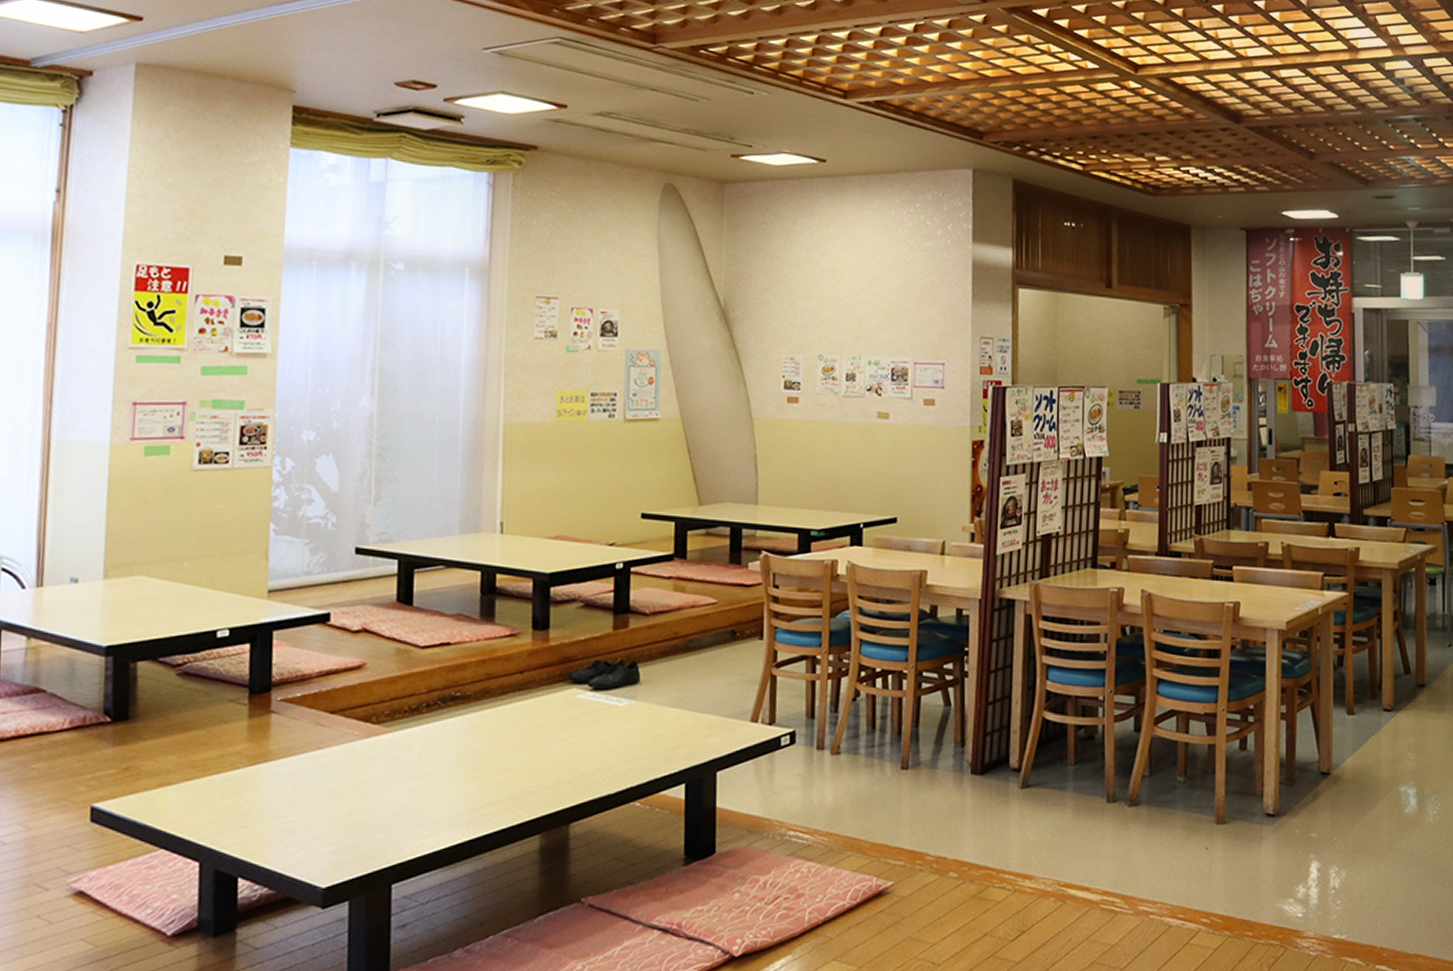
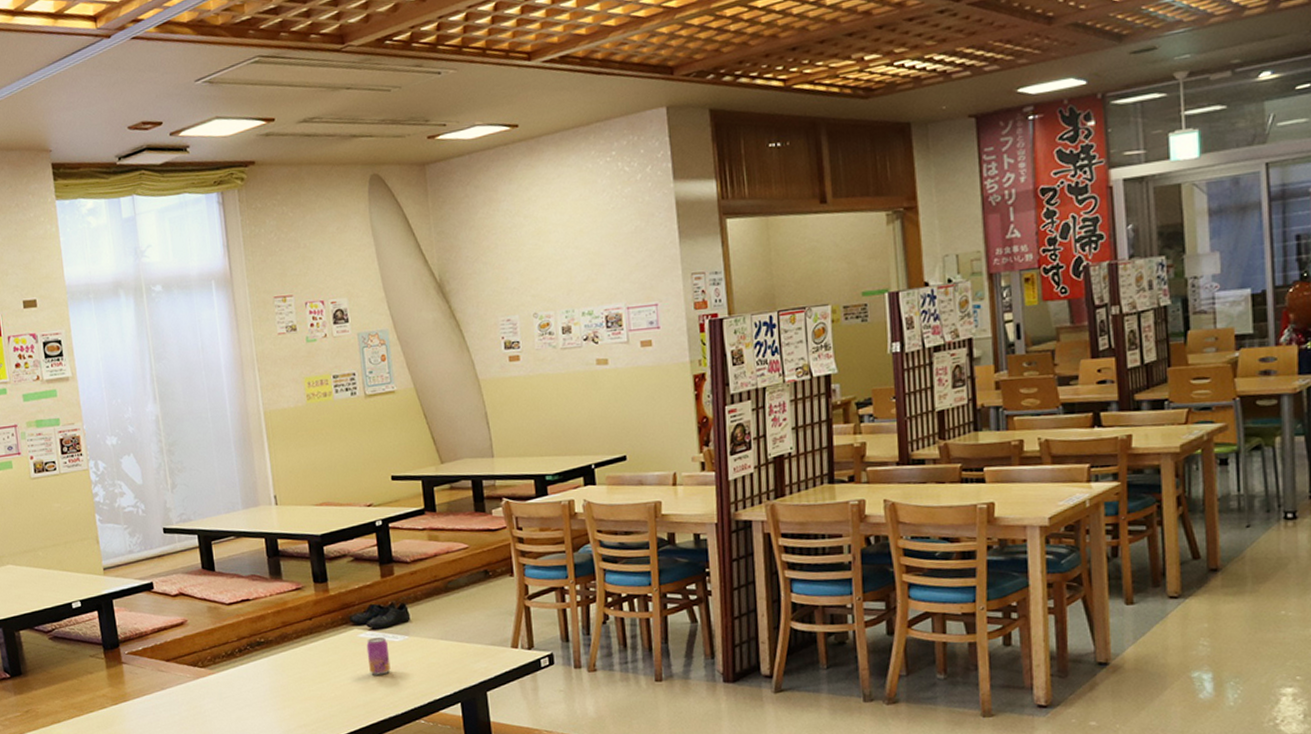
beverage can: none [583,699,610,745] -> present [366,636,391,675]

